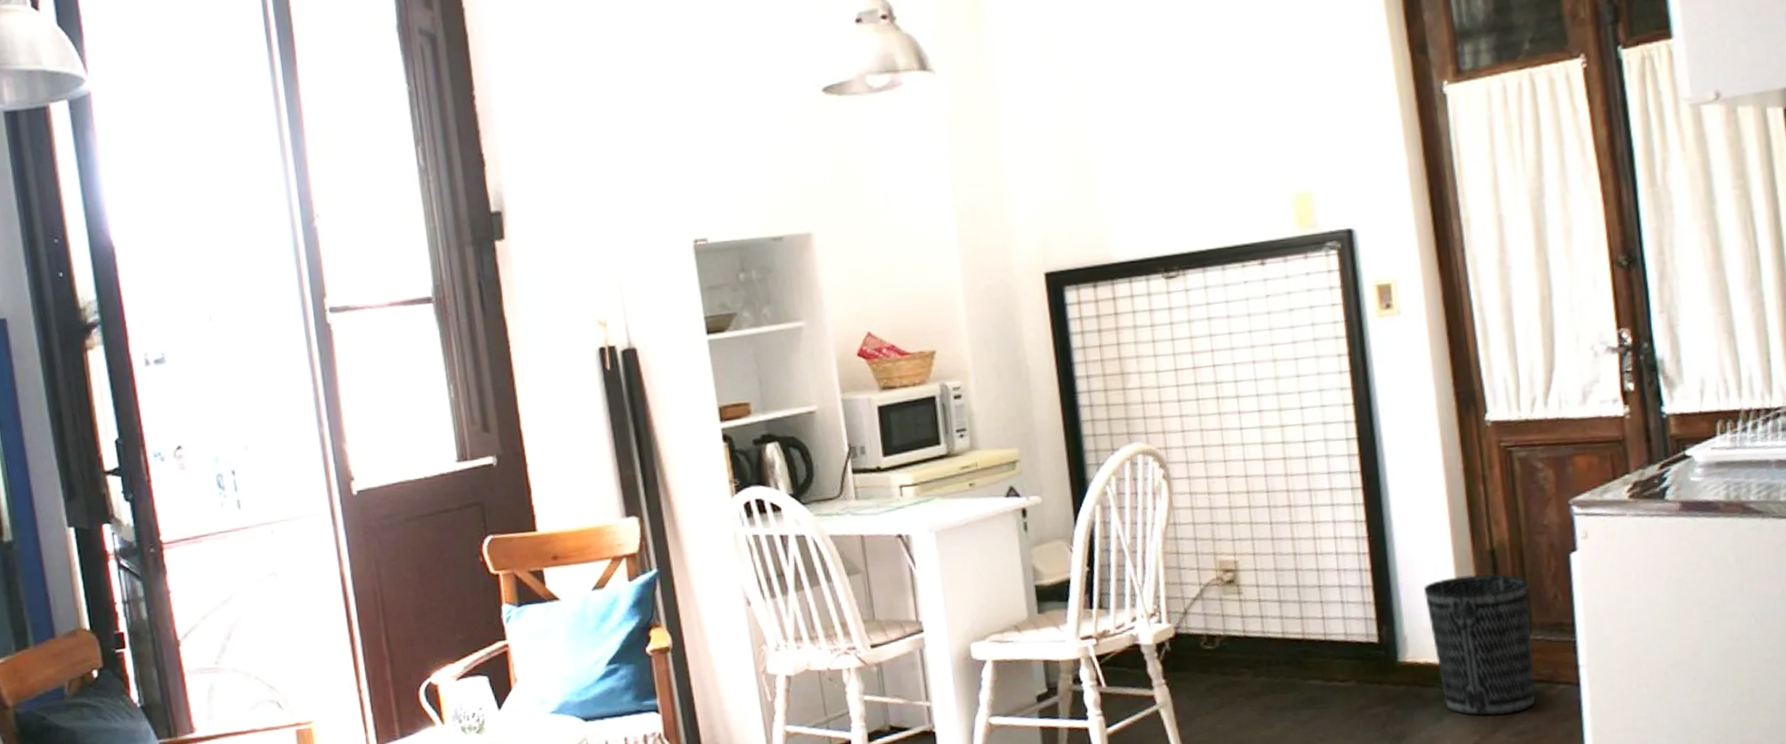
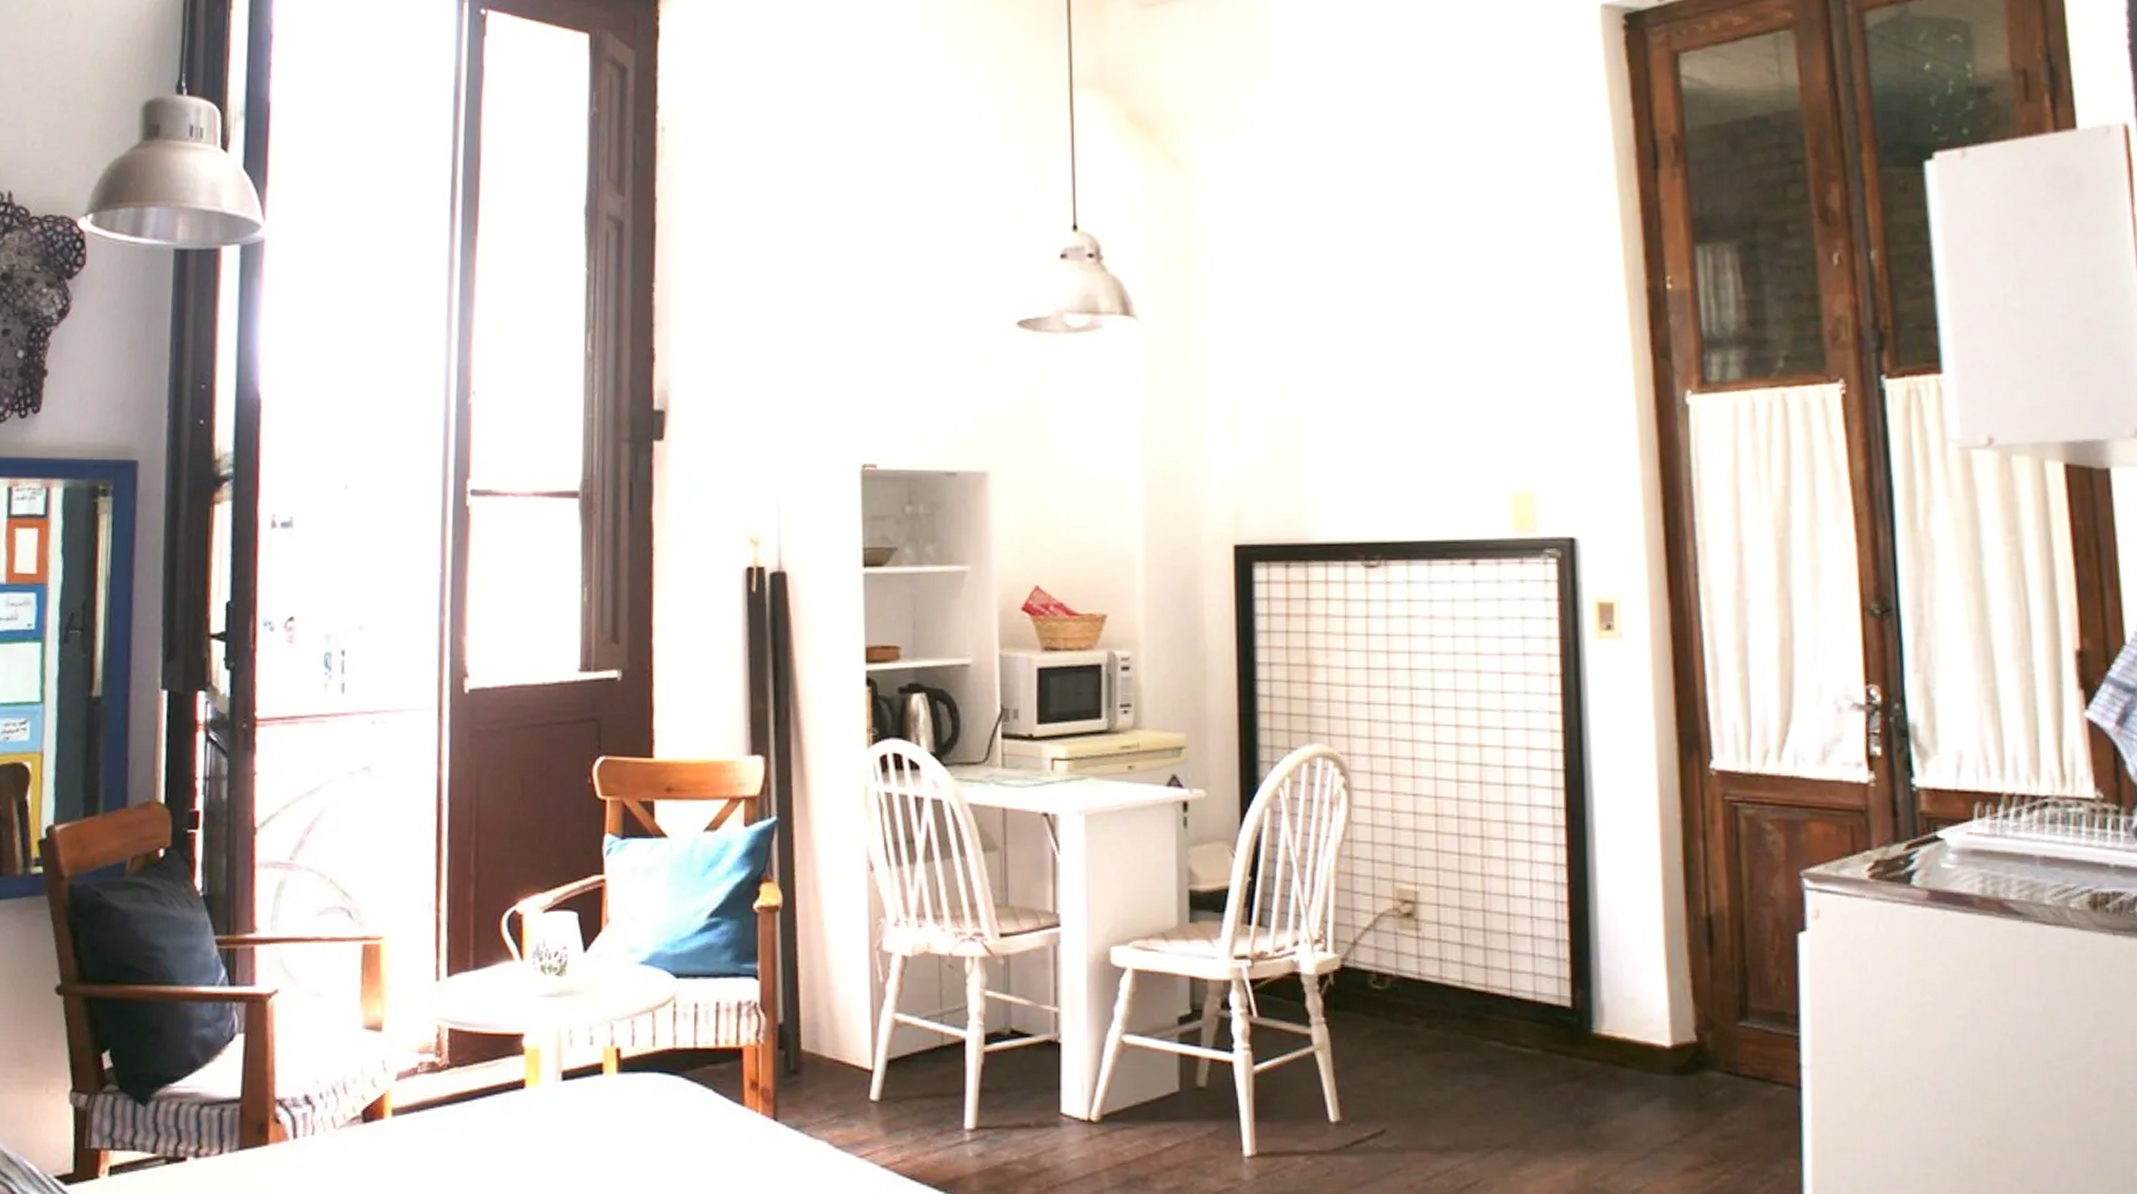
wastebasket: present [1423,574,1536,716] -> none [1627,943,1749,1113]

